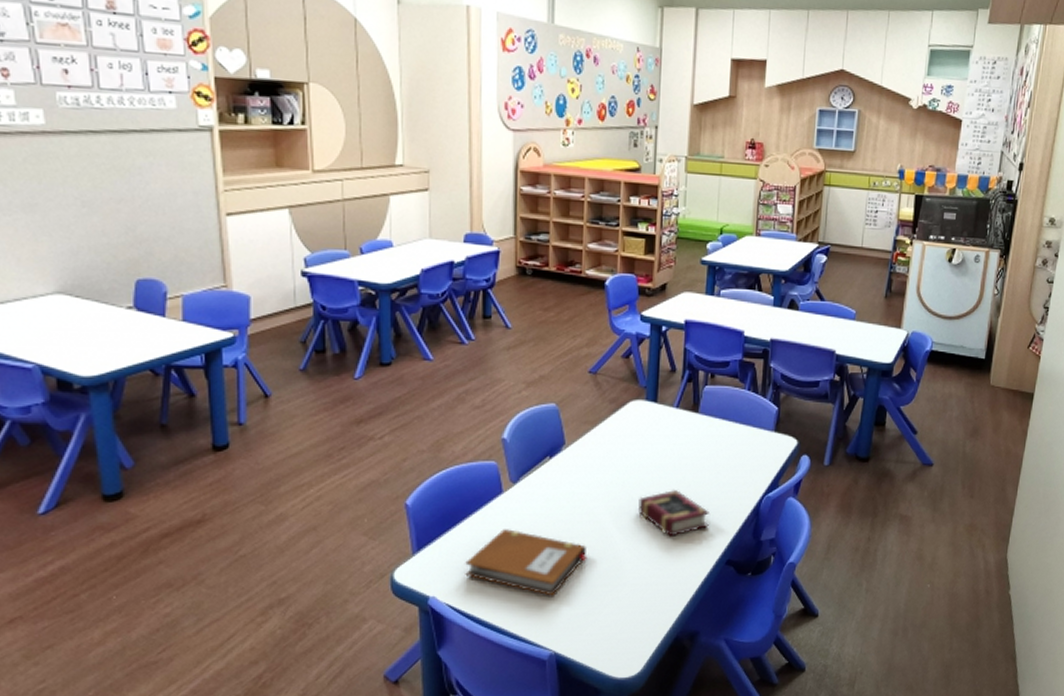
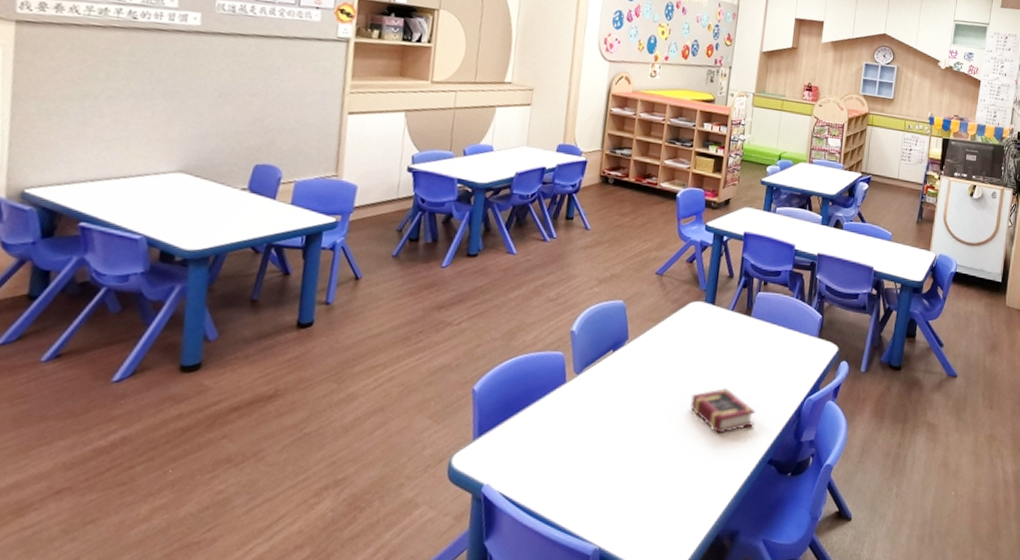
notebook: present [465,529,587,596] -> none [521,419,639,488]

